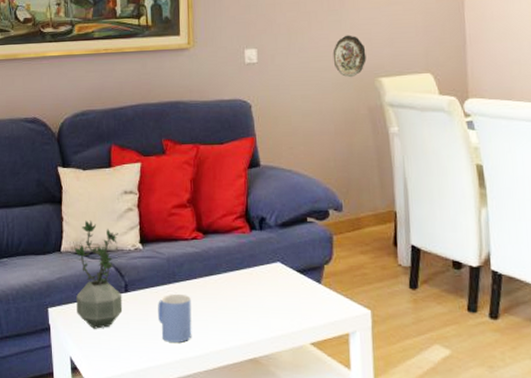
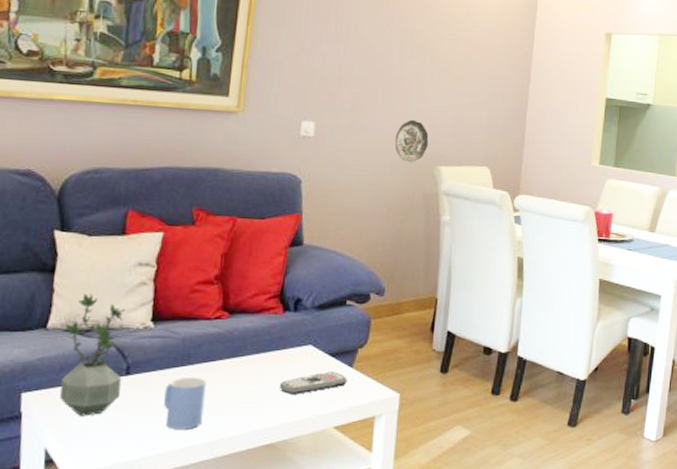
remote control: none [255,288,318,310] -> present [279,371,348,394]

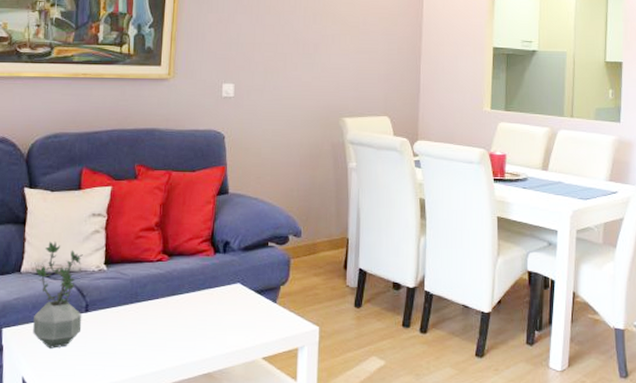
mug: present [164,376,206,429] -> none [117,313,152,360]
remote control: present [279,371,348,394] -> none [213,307,272,328]
decorative plate: present [394,119,429,163] -> none [304,77,334,116]

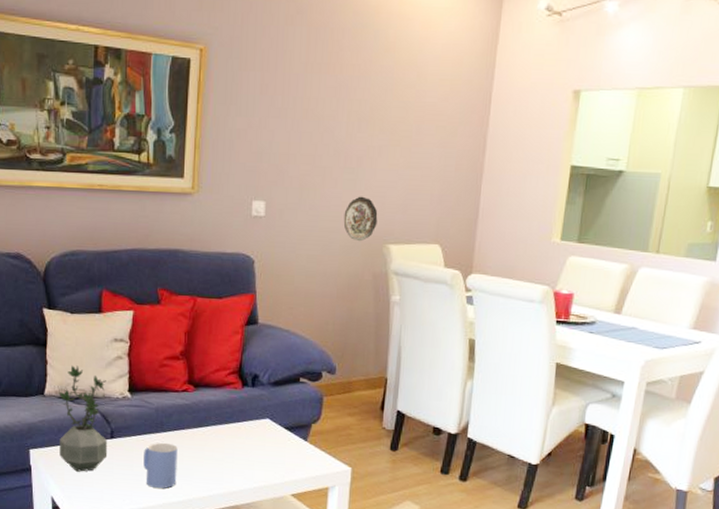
mug: none [117,313,152,360] -> present [143,442,178,489]
decorative plate: none [304,77,334,116] -> present [343,196,378,242]

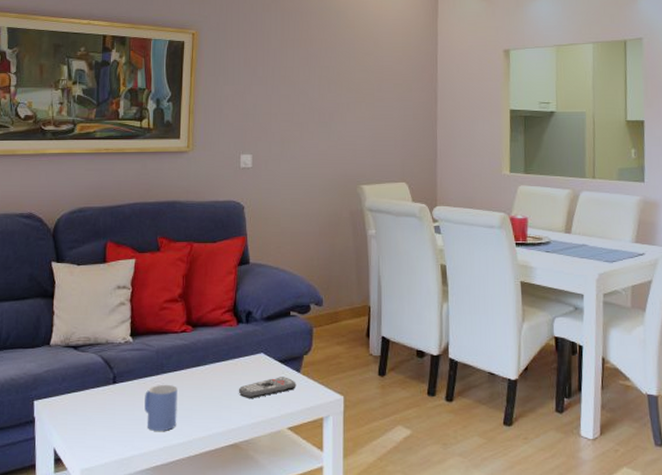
potted plant: present [59,365,108,472] -> none [63,314,110,420]
remote control: none [241,444,303,463] -> present [238,377,297,398]
decorative plate: present [343,196,378,242] -> none [321,145,351,184]

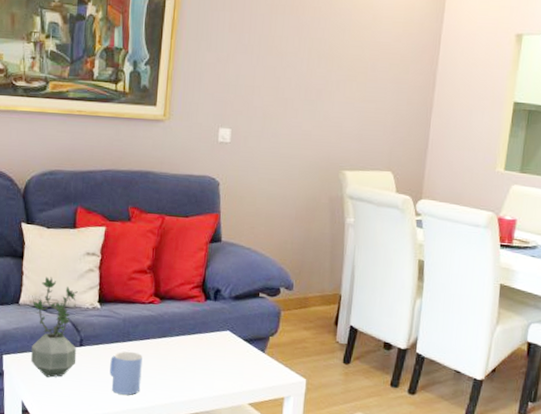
potted plant: none [63,314,110,420] -> present [31,276,78,378]
remote control: present [238,377,297,398] -> none [202,355,260,373]

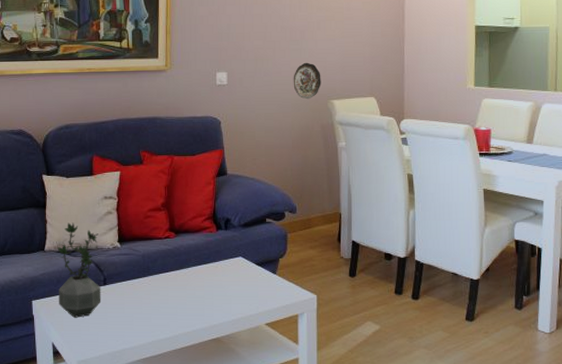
mug: present [110,351,143,395] -> none [133,285,164,327]
decorative plate: none [303,126,335,168] -> present [293,62,321,100]

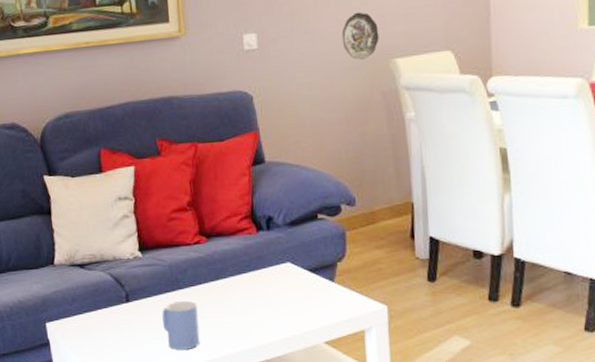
potted plant: present [57,222,101,318] -> none [68,230,125,341]
mug: none [133,285,164,327] -> present [162,300,200,350]

